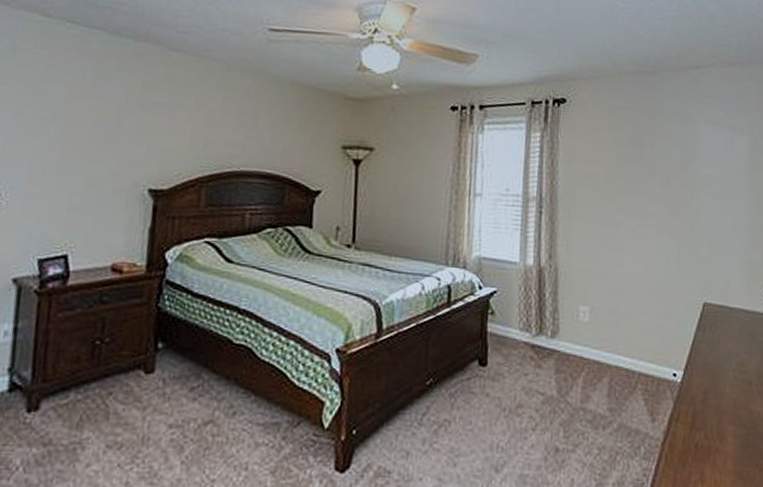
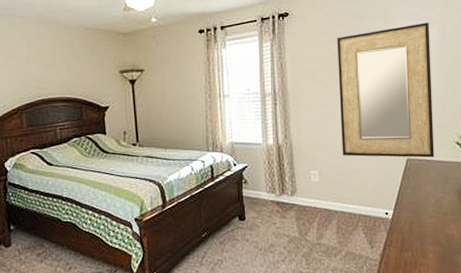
home mirror: none [621,131,739,305] -> present [337,22,434,158]

